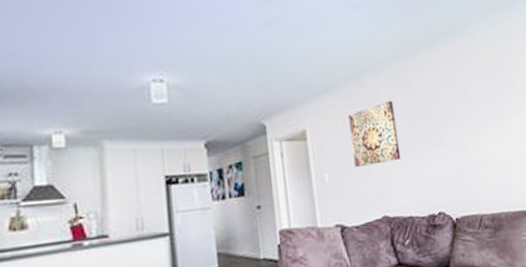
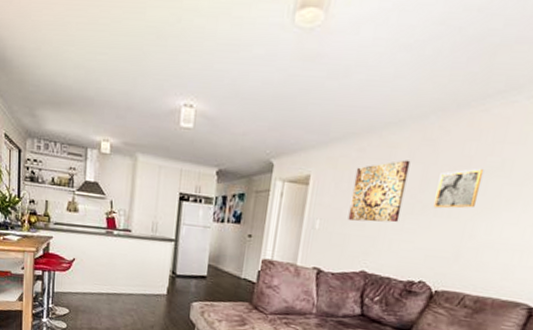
wall art: none [421,97,458,140] -> present [433,168,485,209]

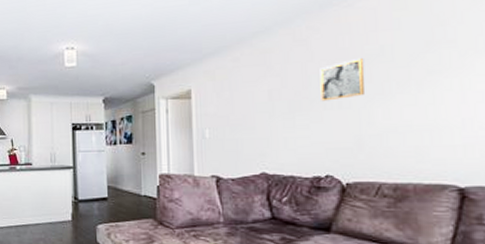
wall art: present [348,160,411,223] -> none [234,61,289,125]

